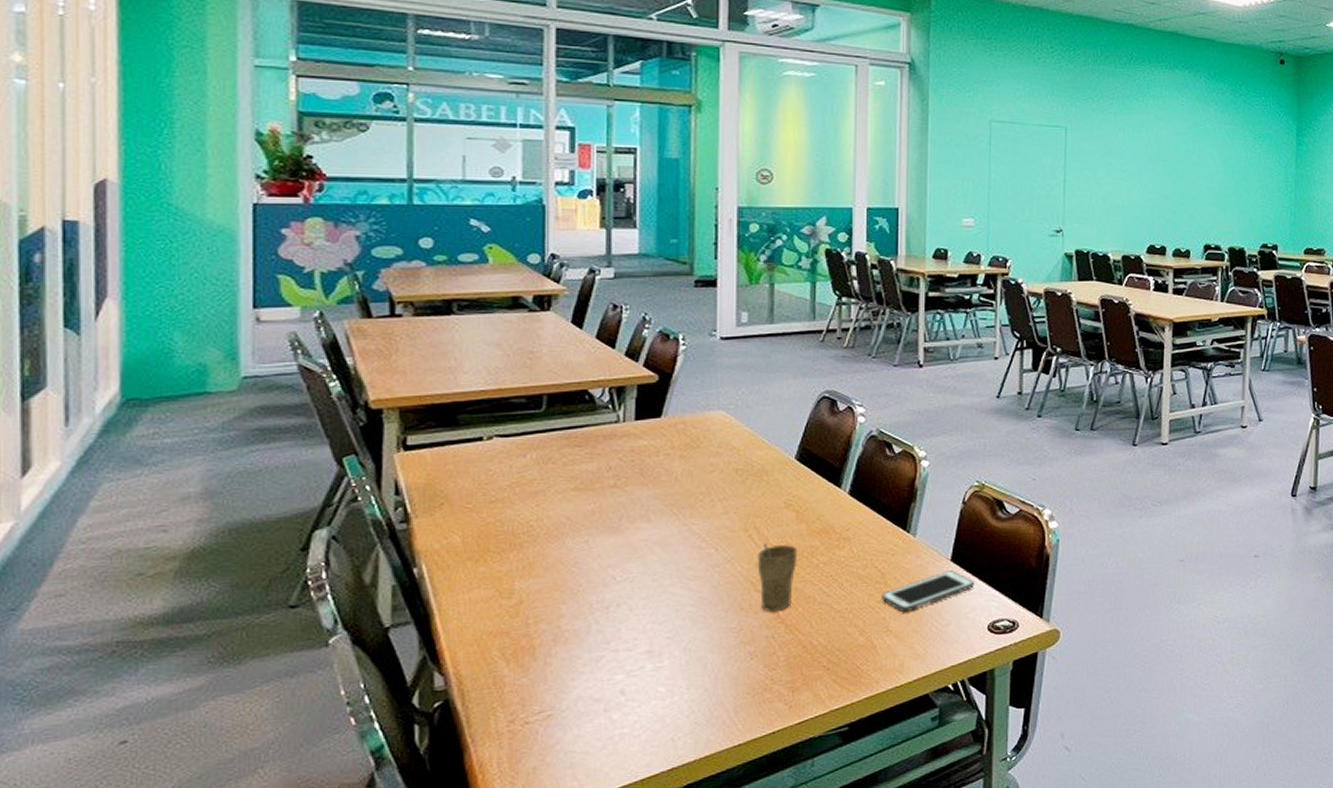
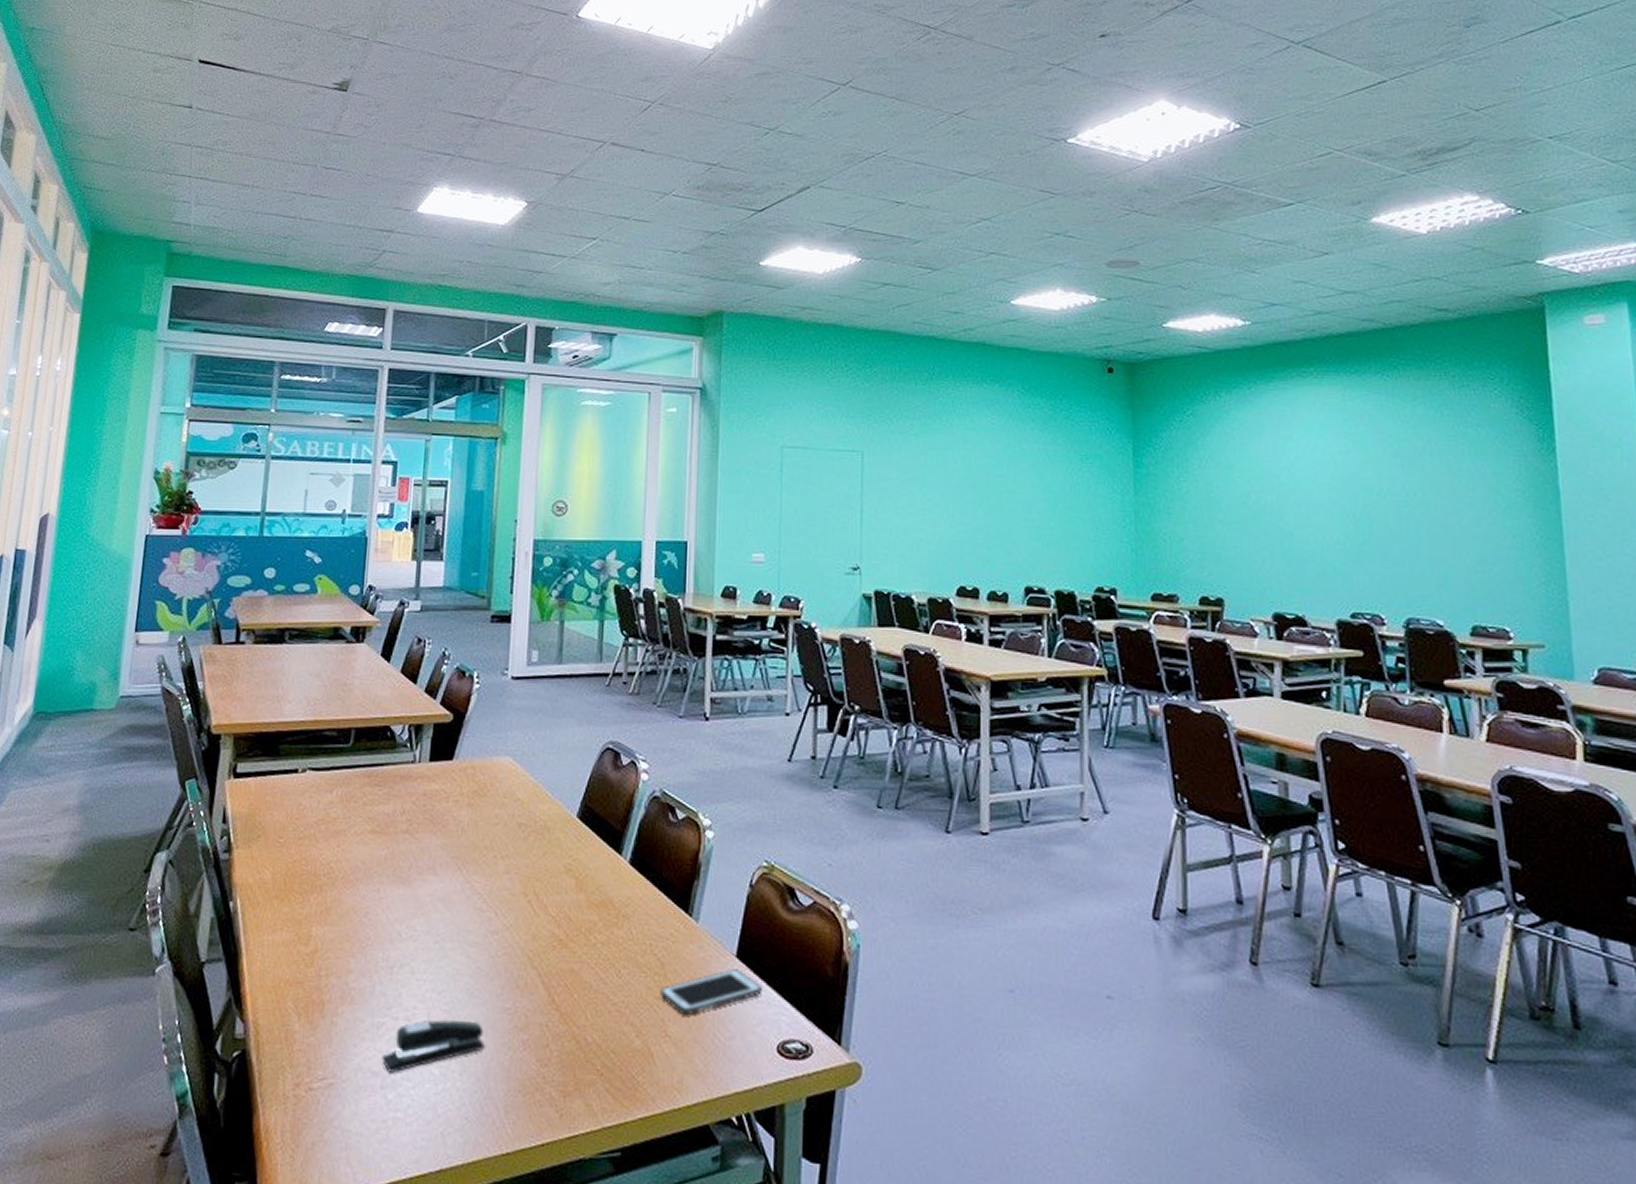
stapler: none [603,642,711,697] -> present [381,1019,485,1073]
cup: present [757,543,797,611] -> none [535,912,575,995]

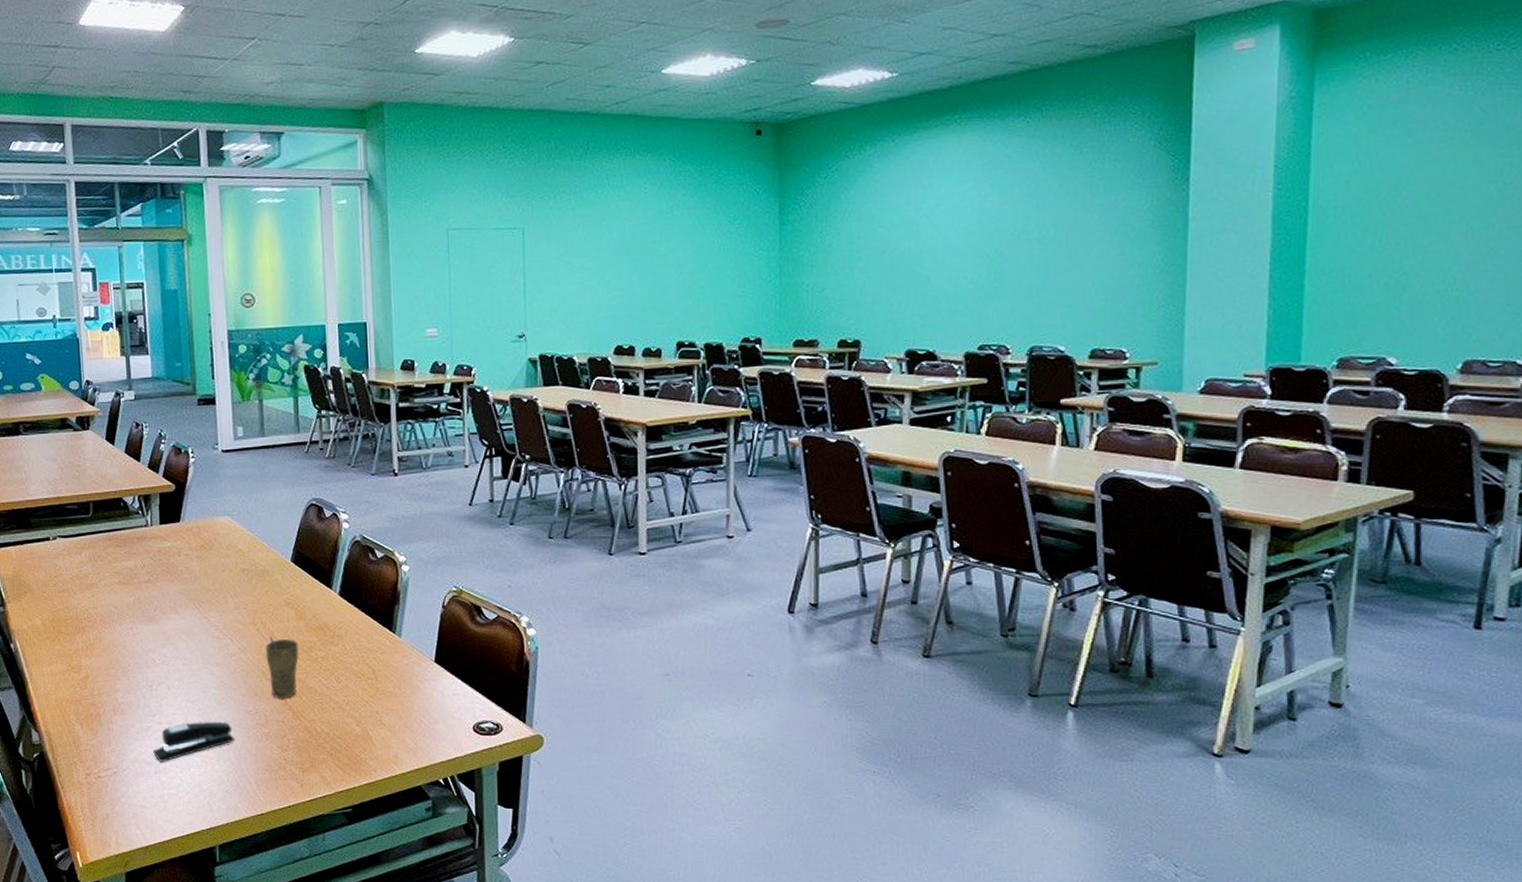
cup: none [535,912,575,995] -> present [265,637,299,698]
cell phone: present [660,969,762,1016] -> none [374,671,458,708]

